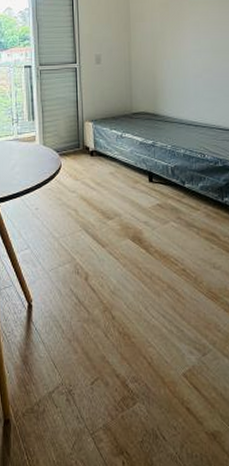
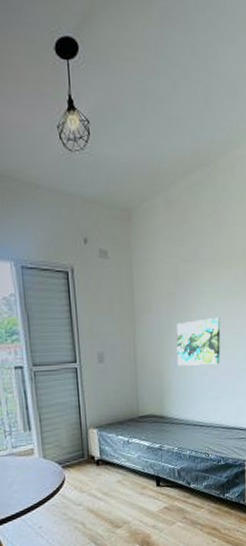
wall art: none [169,23,216,68] -> present [176,317,221,366]

